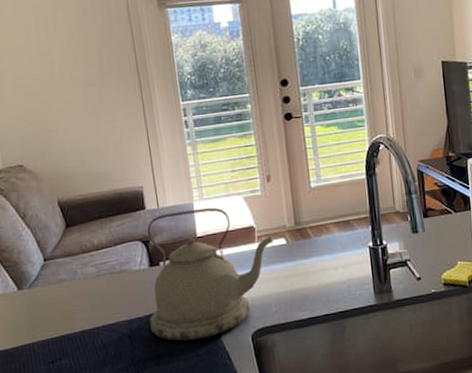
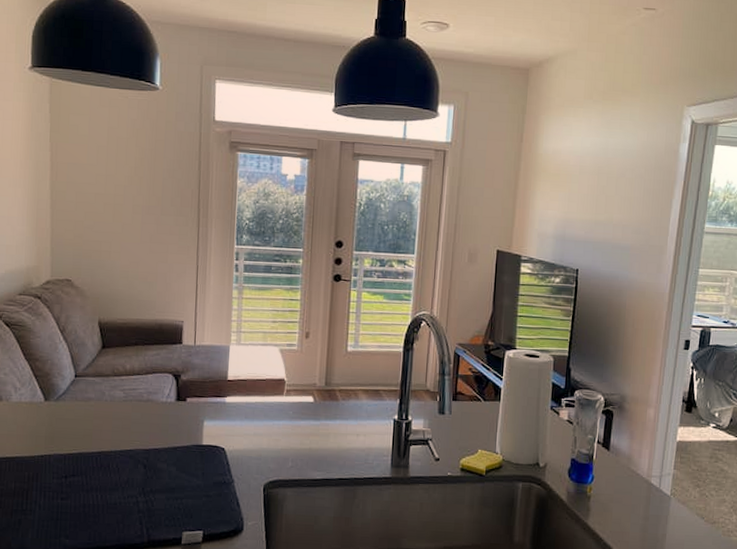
kettle: present [147,207,273,341] -> none [167,351,301,480]

